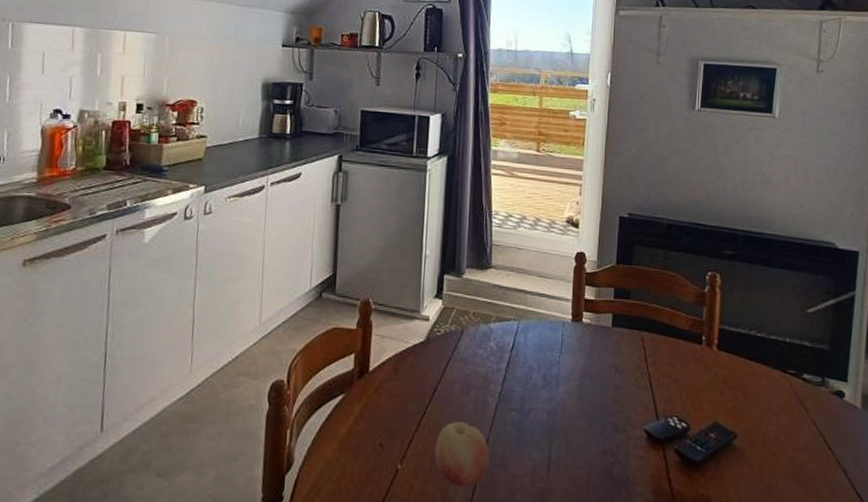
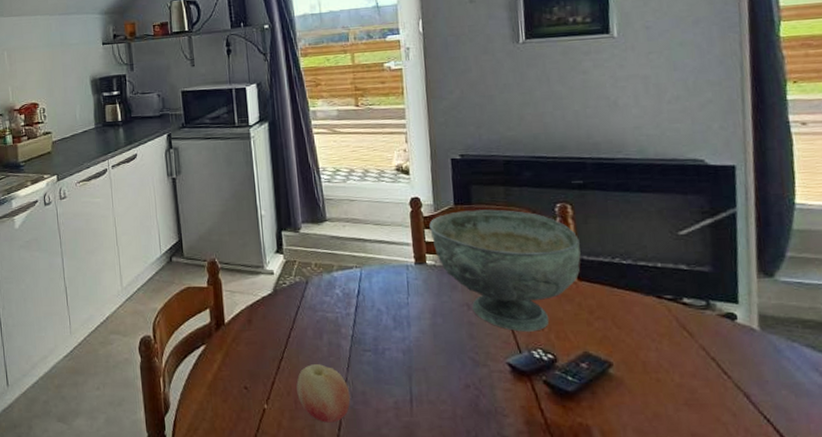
decorative bowl: none [590,270,723,399] -> present [429,209,581,332]

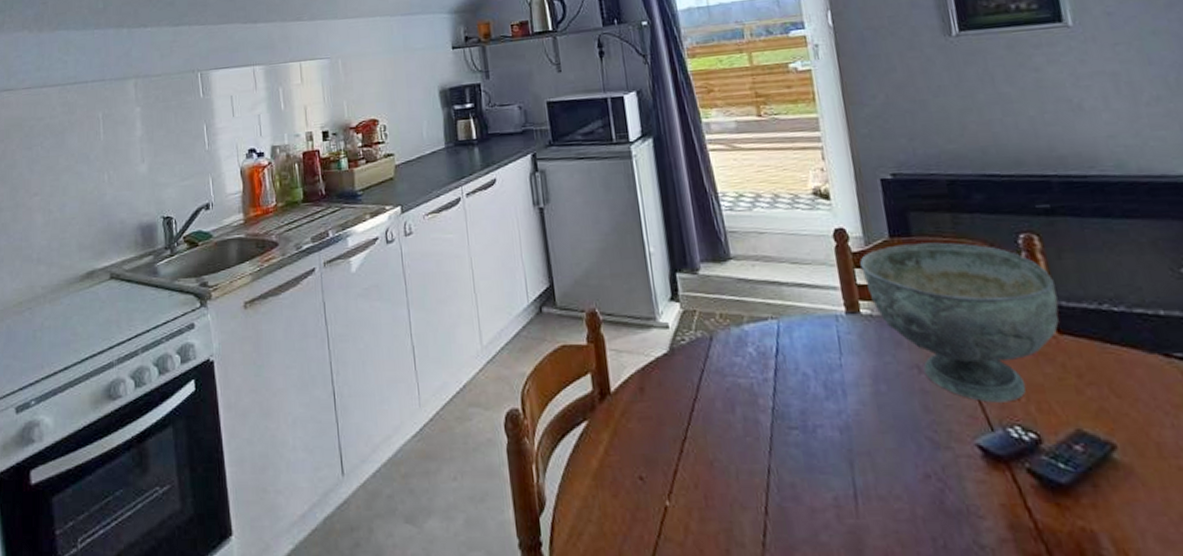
fruit: present [296,364,351,423] -> none [705,446,777,526]

